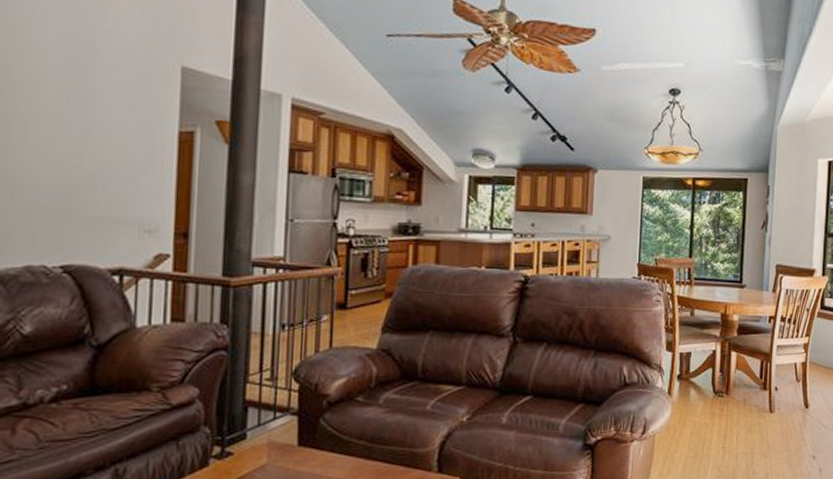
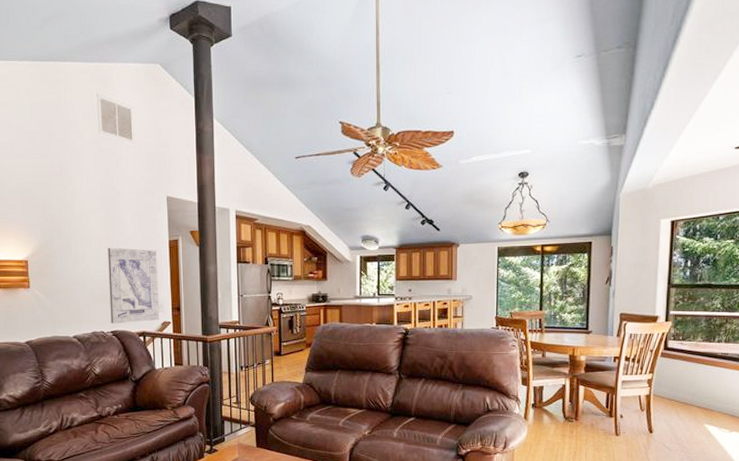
wall art: none [61,133,158,255] -> present [107,247,160,324]

